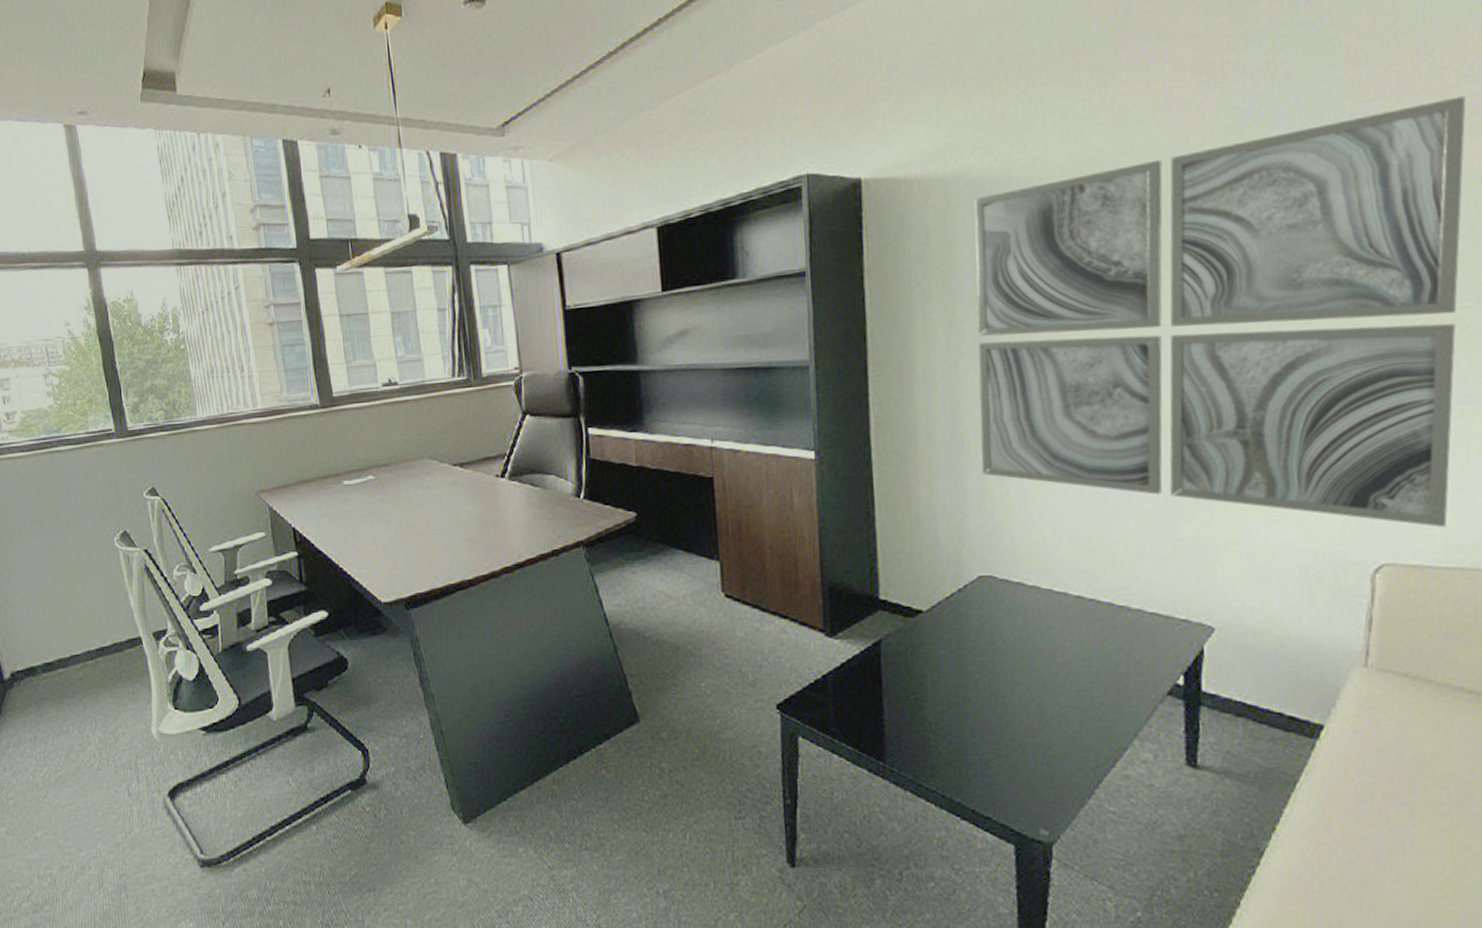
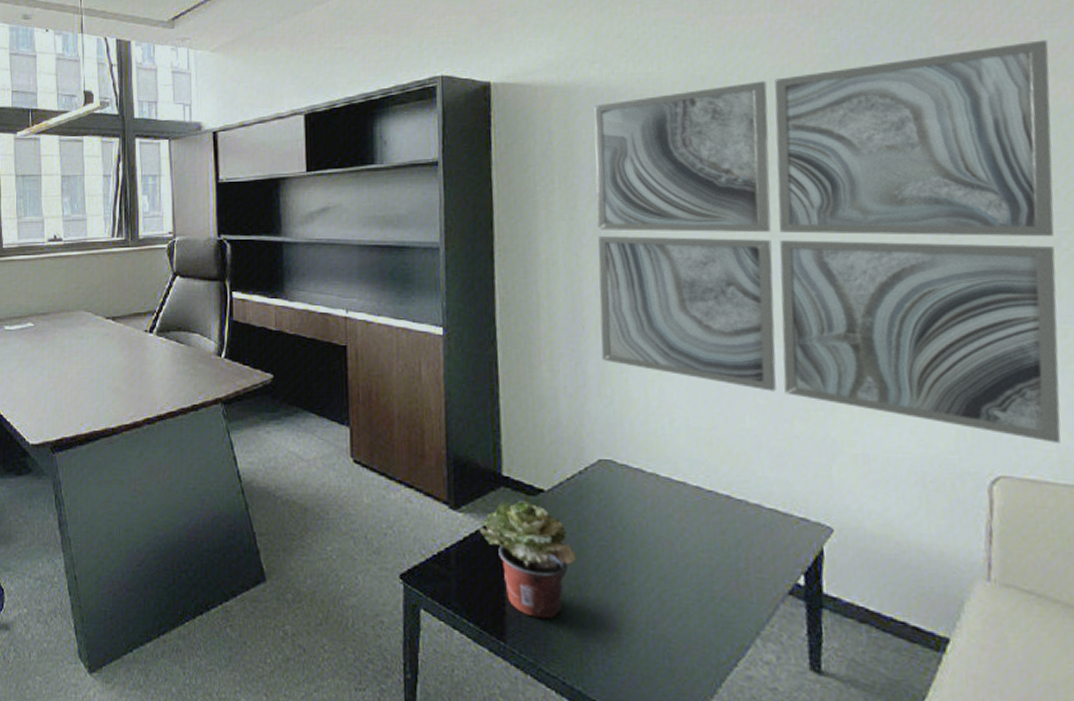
potted plant: none [856,622,957,737] -> present [479,500,578,619]

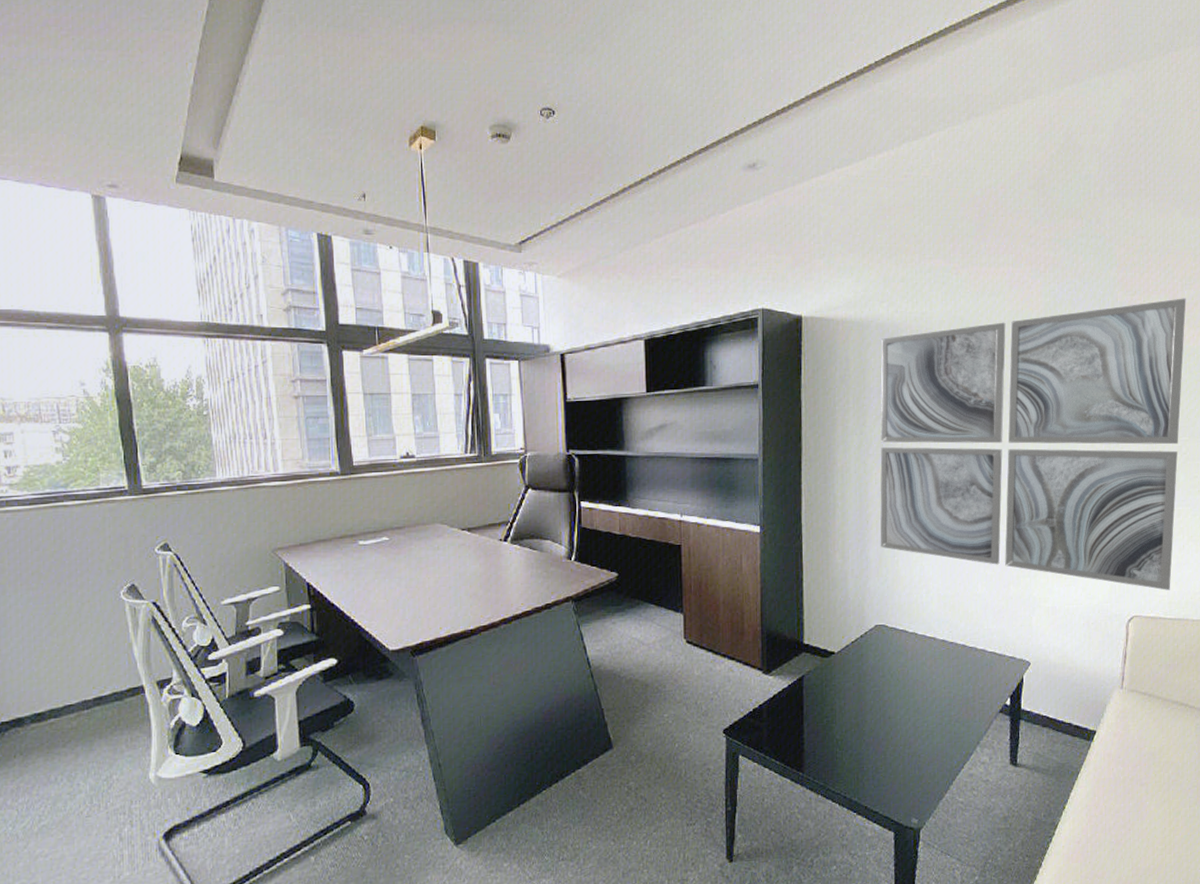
potted plant: present [479,500,578,619] -> none [785,661,858,752]

